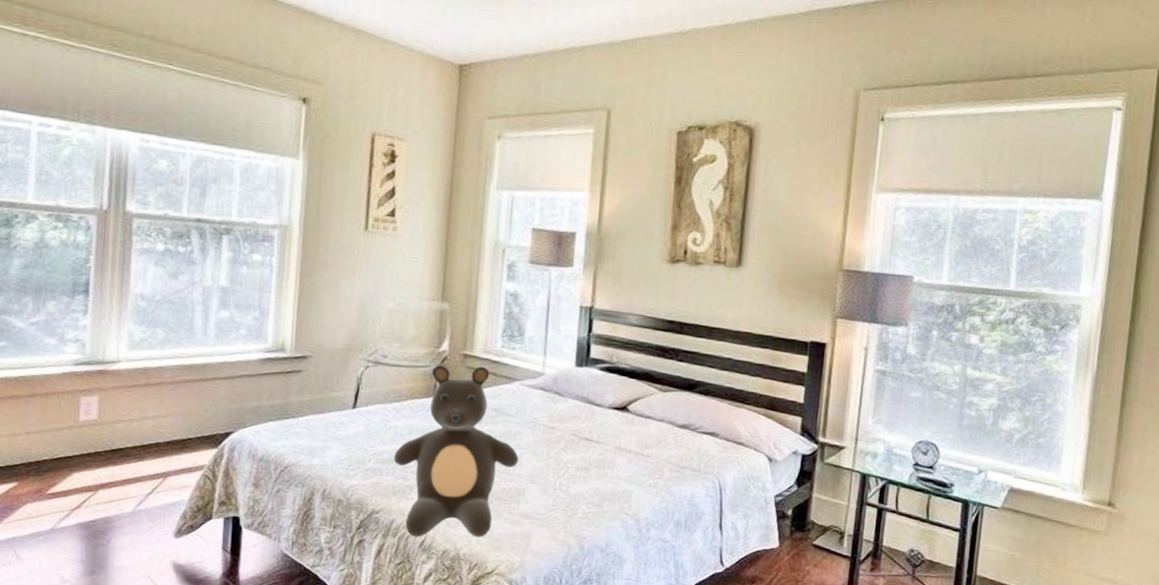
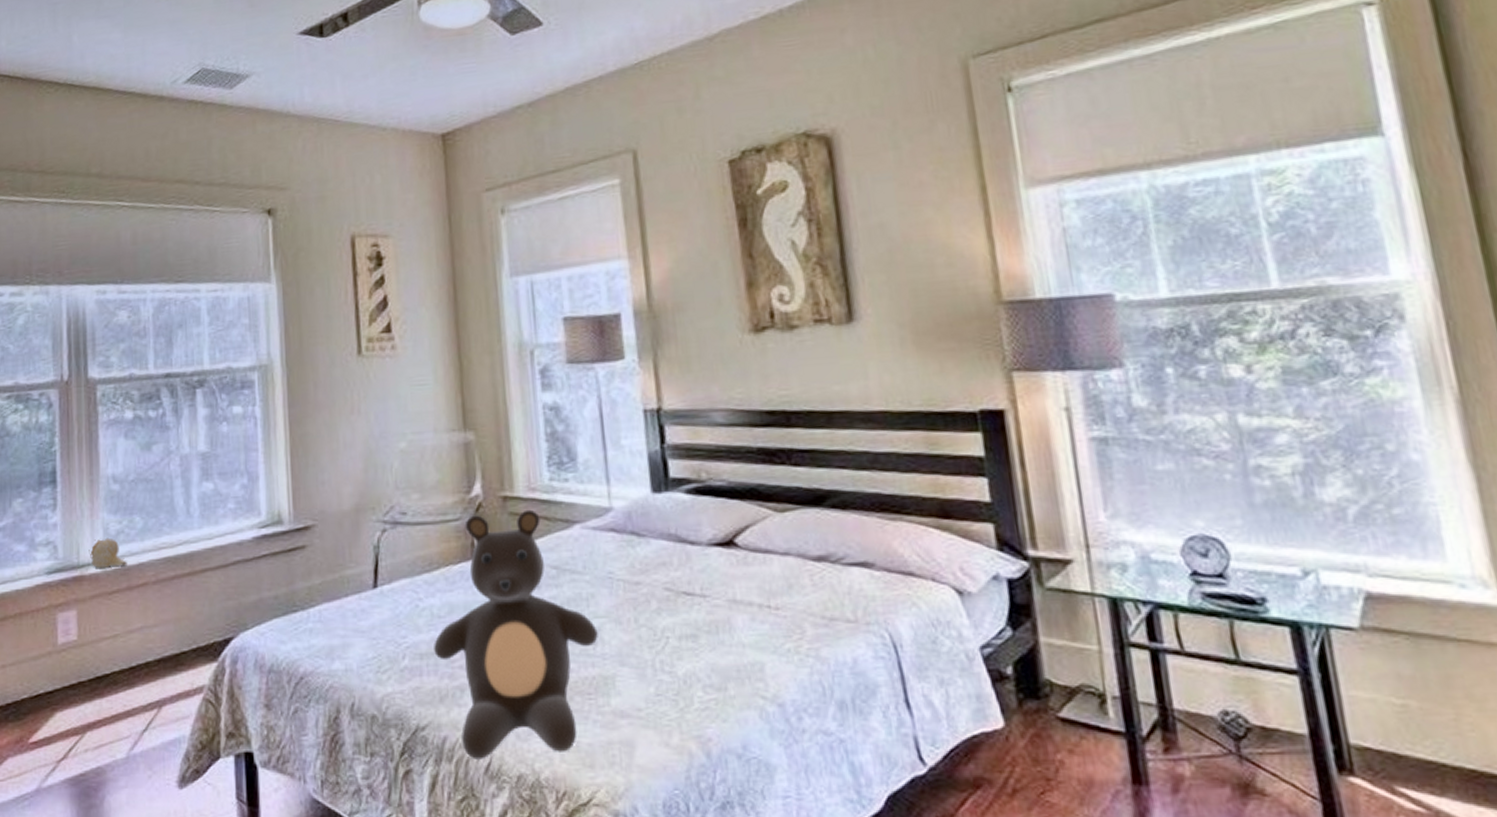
seashell: none [113,343,148,368] -> present [89,537,127,569]

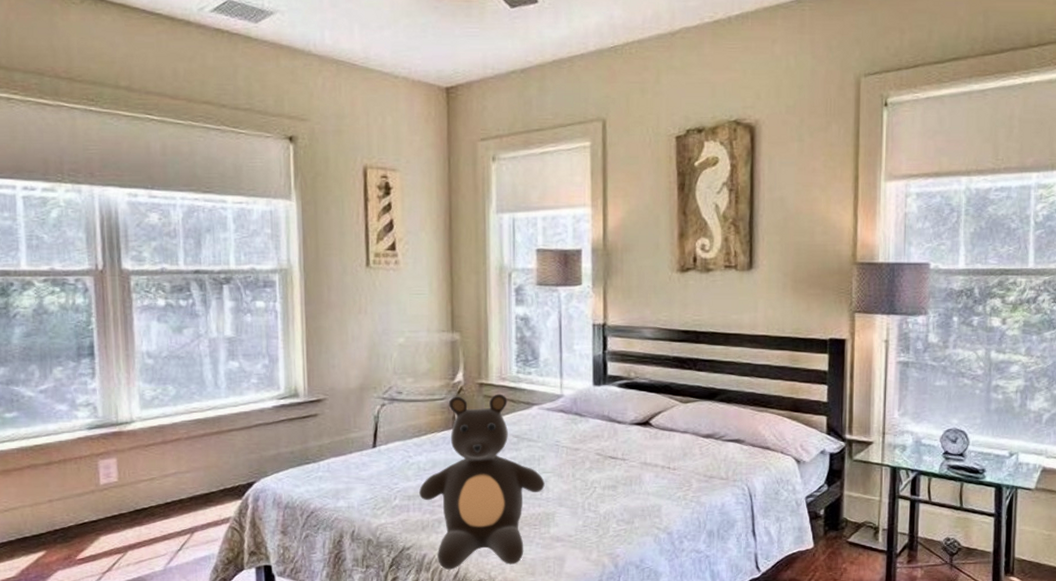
seashell: present [89,537,127,569] -> none [126,402,162,427]

